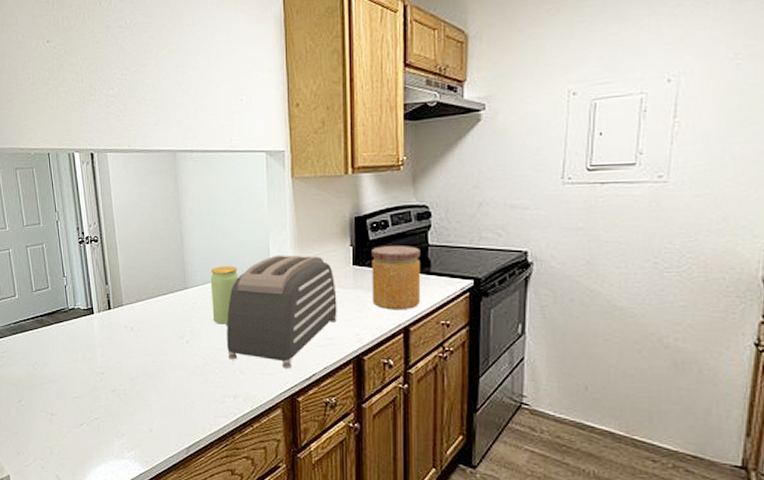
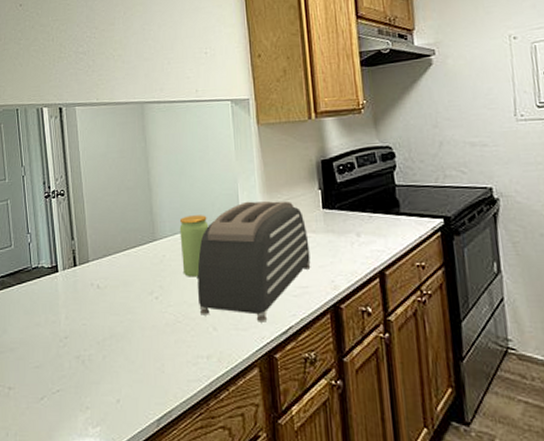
jar: present [372,246,421,310] -> none [340,187,393,254]

